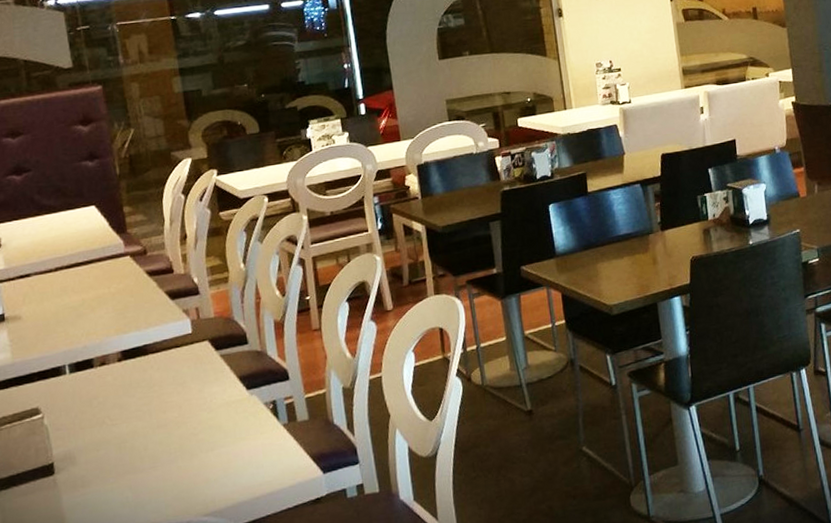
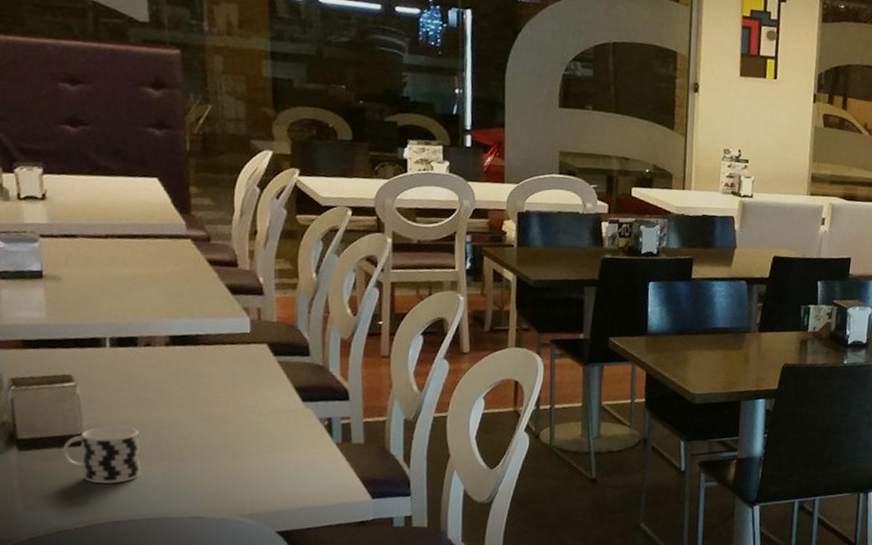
cup: none [38,447,110,509] -> present [63,425,141,484]

